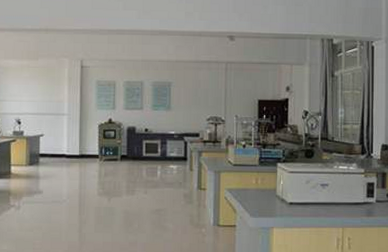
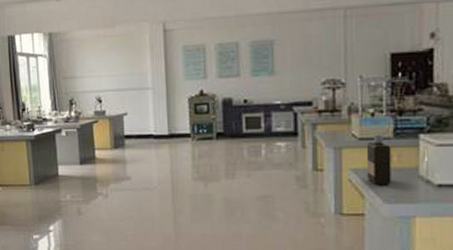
bottle: none [238,162,257,203] -> present [366,134,391,186]

